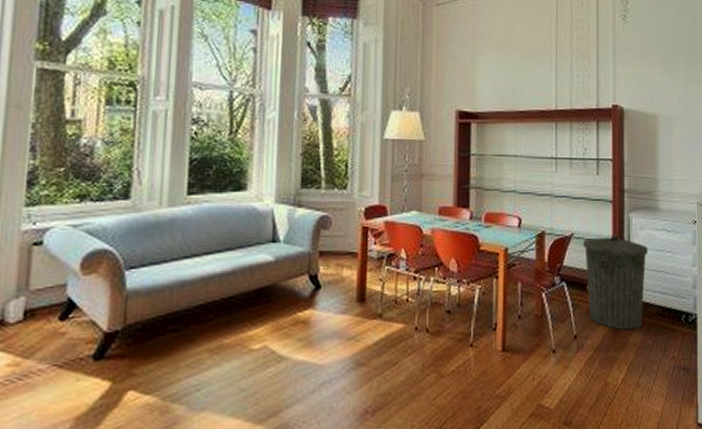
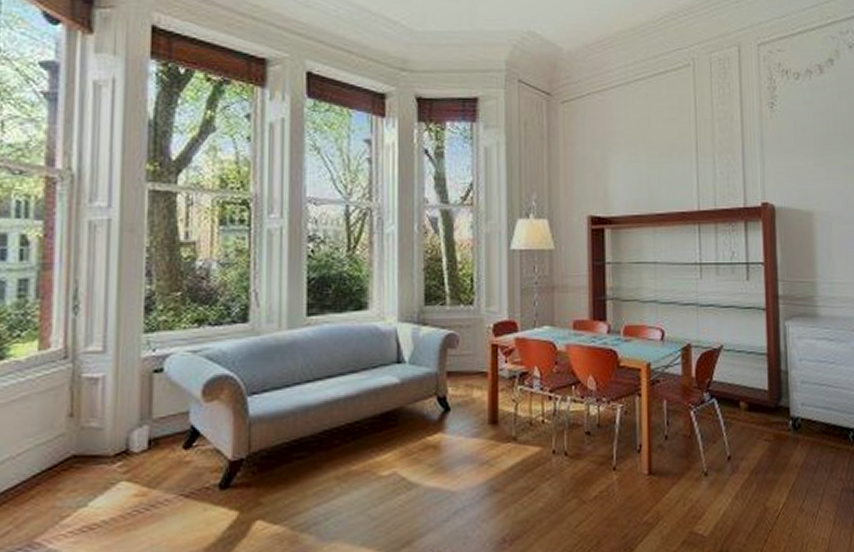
trash can: present [582,234,647,330] -> none [733,345,807,450]

